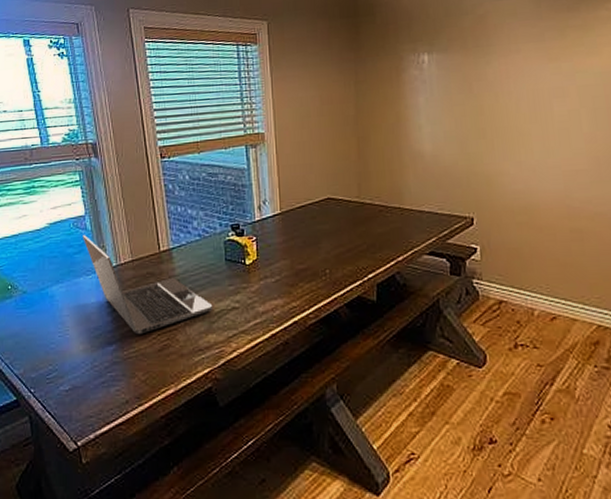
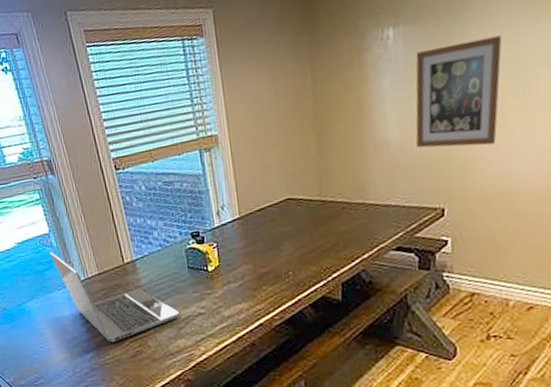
wall art: none [447,69,521,163] -> present [415,35,502,148]

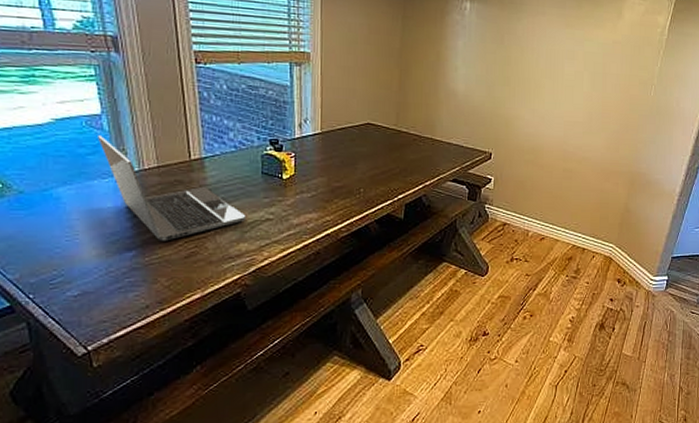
wall art: present [415,35,502,148] -> none [477,26,544,110]

